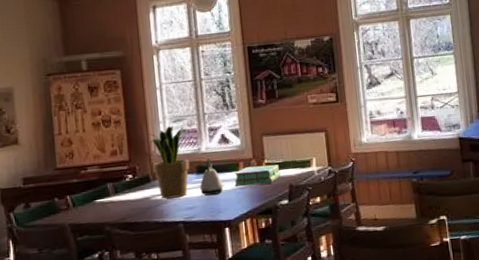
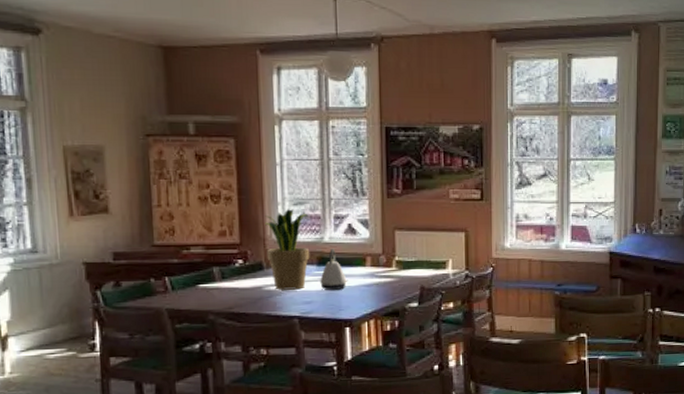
stack of books: present [234,164,281,187] -> none [359,262,412,284]

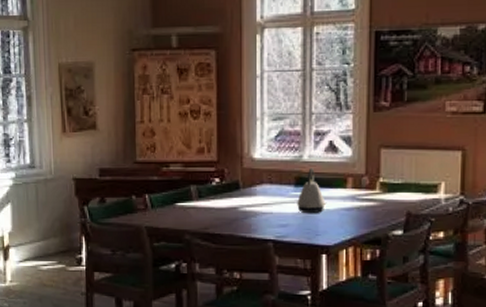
potted plant: present [265,208,310,290] -> none [243,123,288,211]

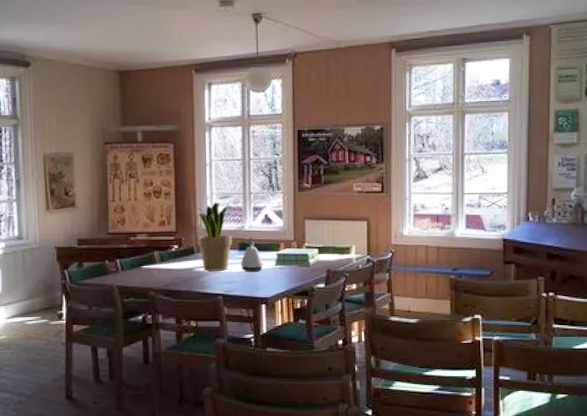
potted plant: none [243,123,288,211] -> present [196,201,233,271]
stack of books: none [339,184,397,208] -> present [274,248,319,267]

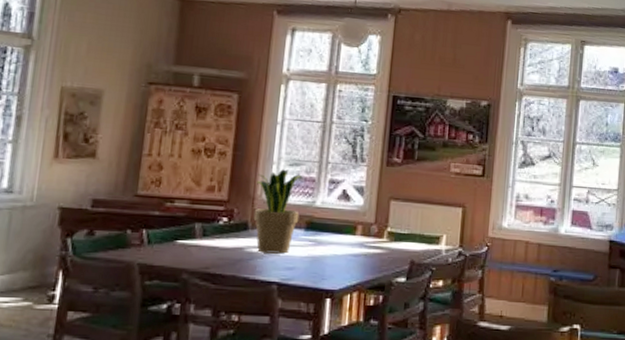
kettle: present [241,236,263,273] -> none [305,214,334,258]
stack of books: present [274,248,319,267] -> none [347,232,403,256]

